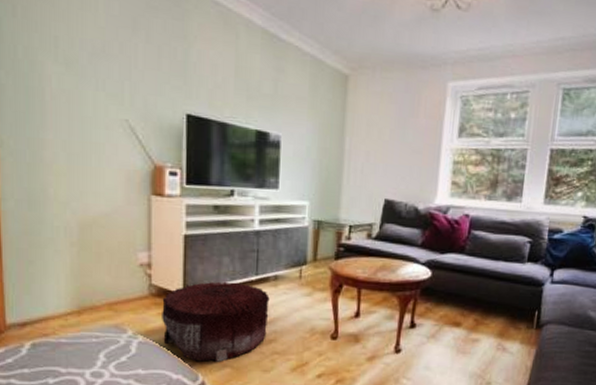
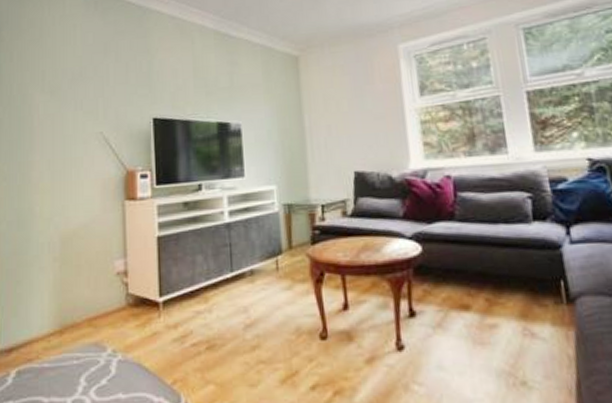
pouf: present [162,281,270,362] -> none [139,282,249,379]

